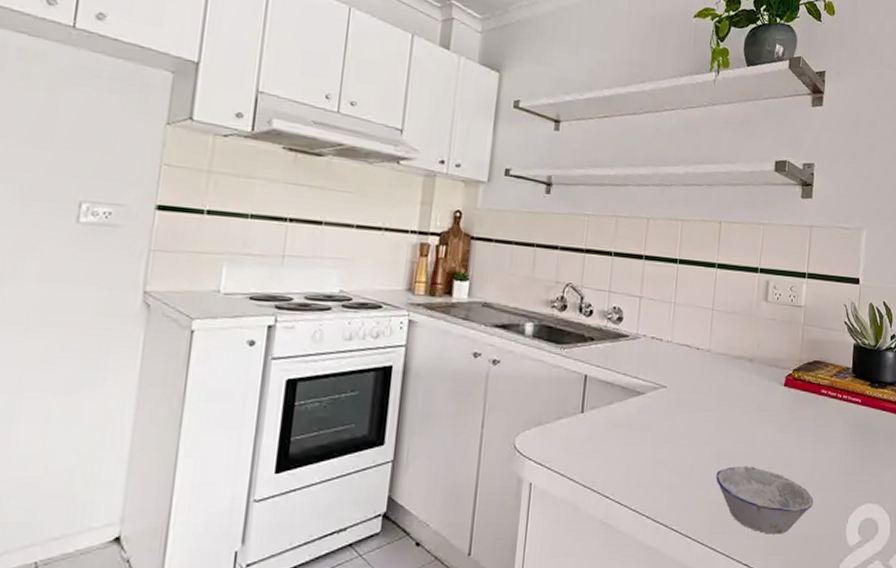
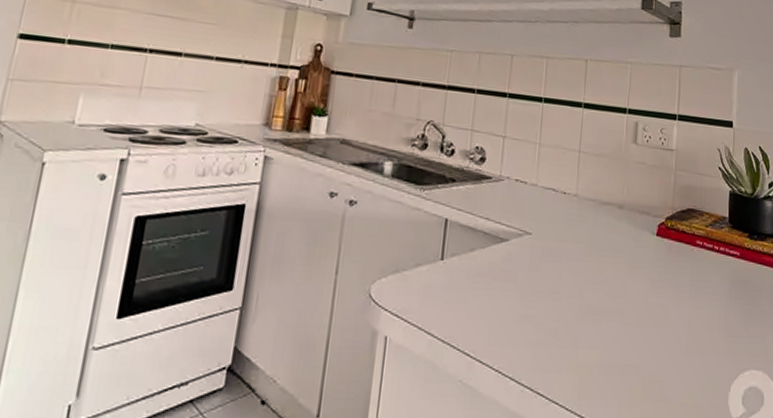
bowl: present [716,465,814,534] -> none [585,323,692,403]

